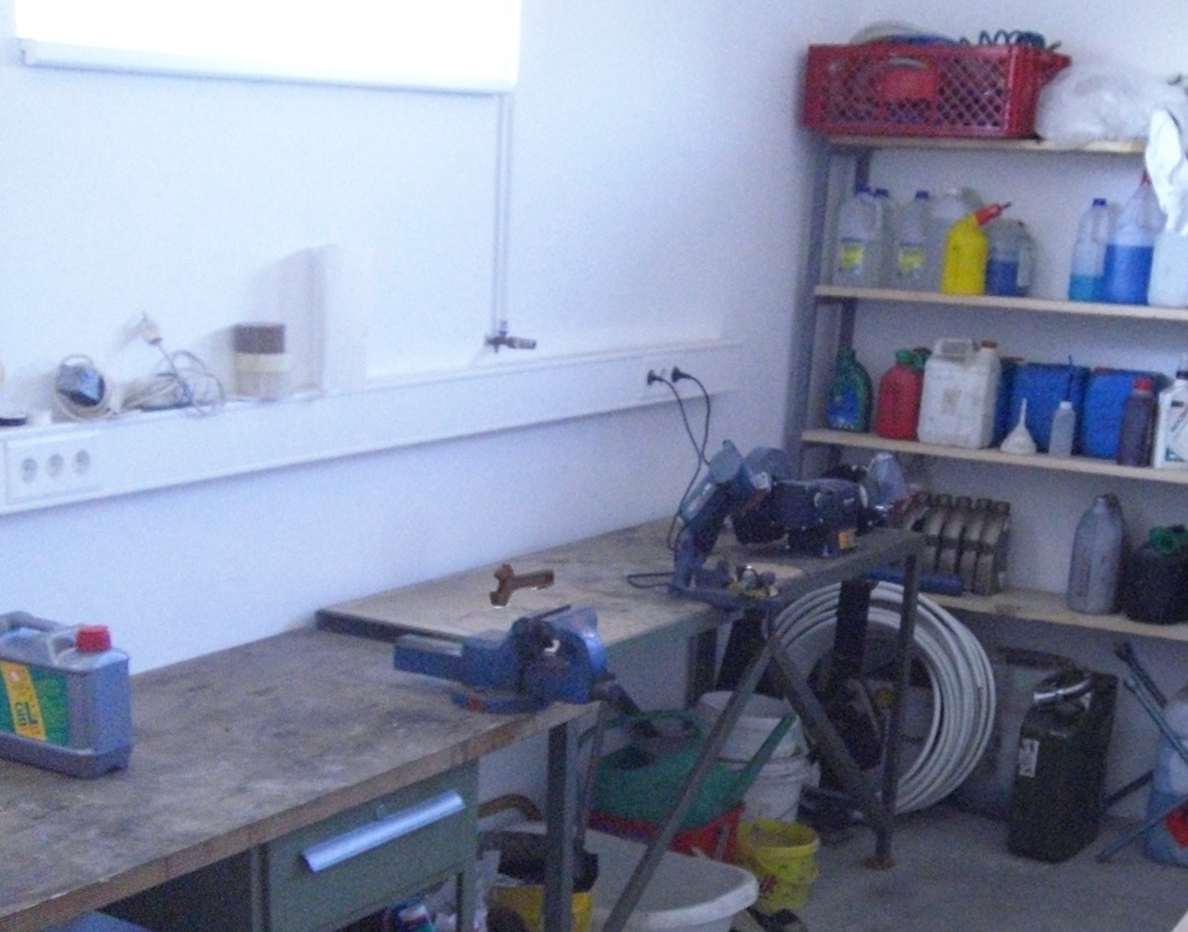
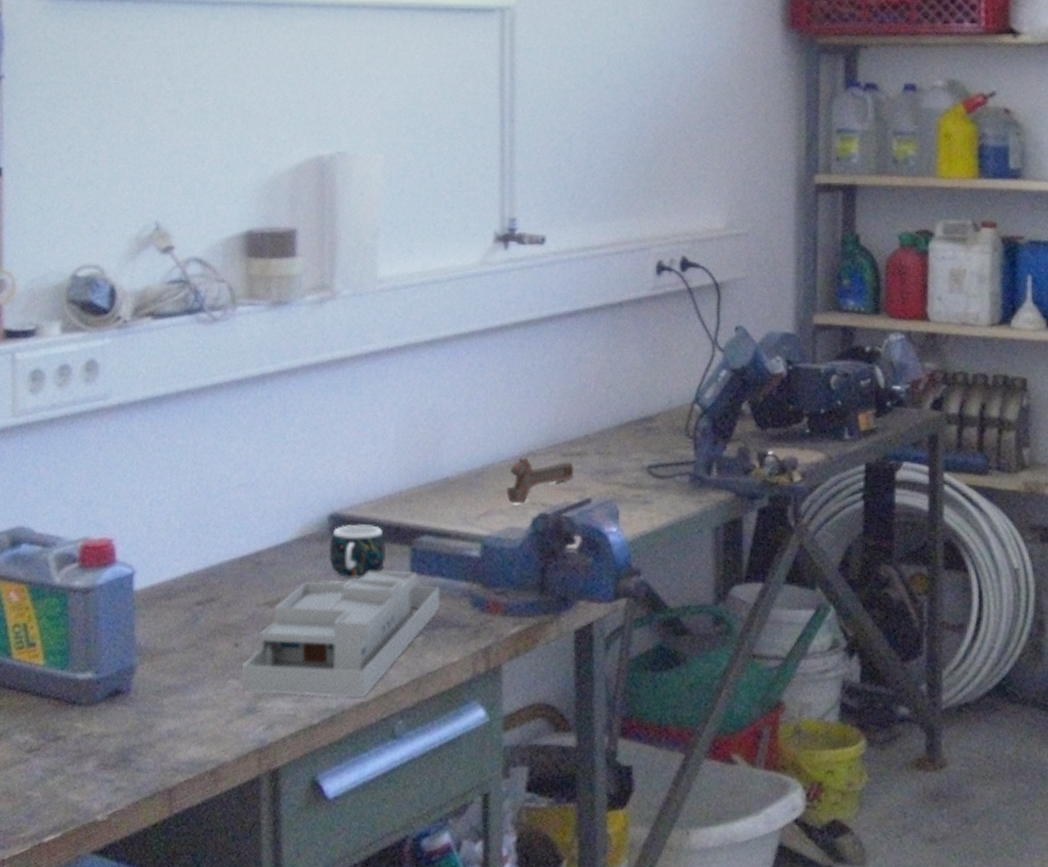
desk organizer: none [232,666,422,782] -> present [241,571,440,697]
mug: none [315,621,371,673] -> present [328,524,387,579]

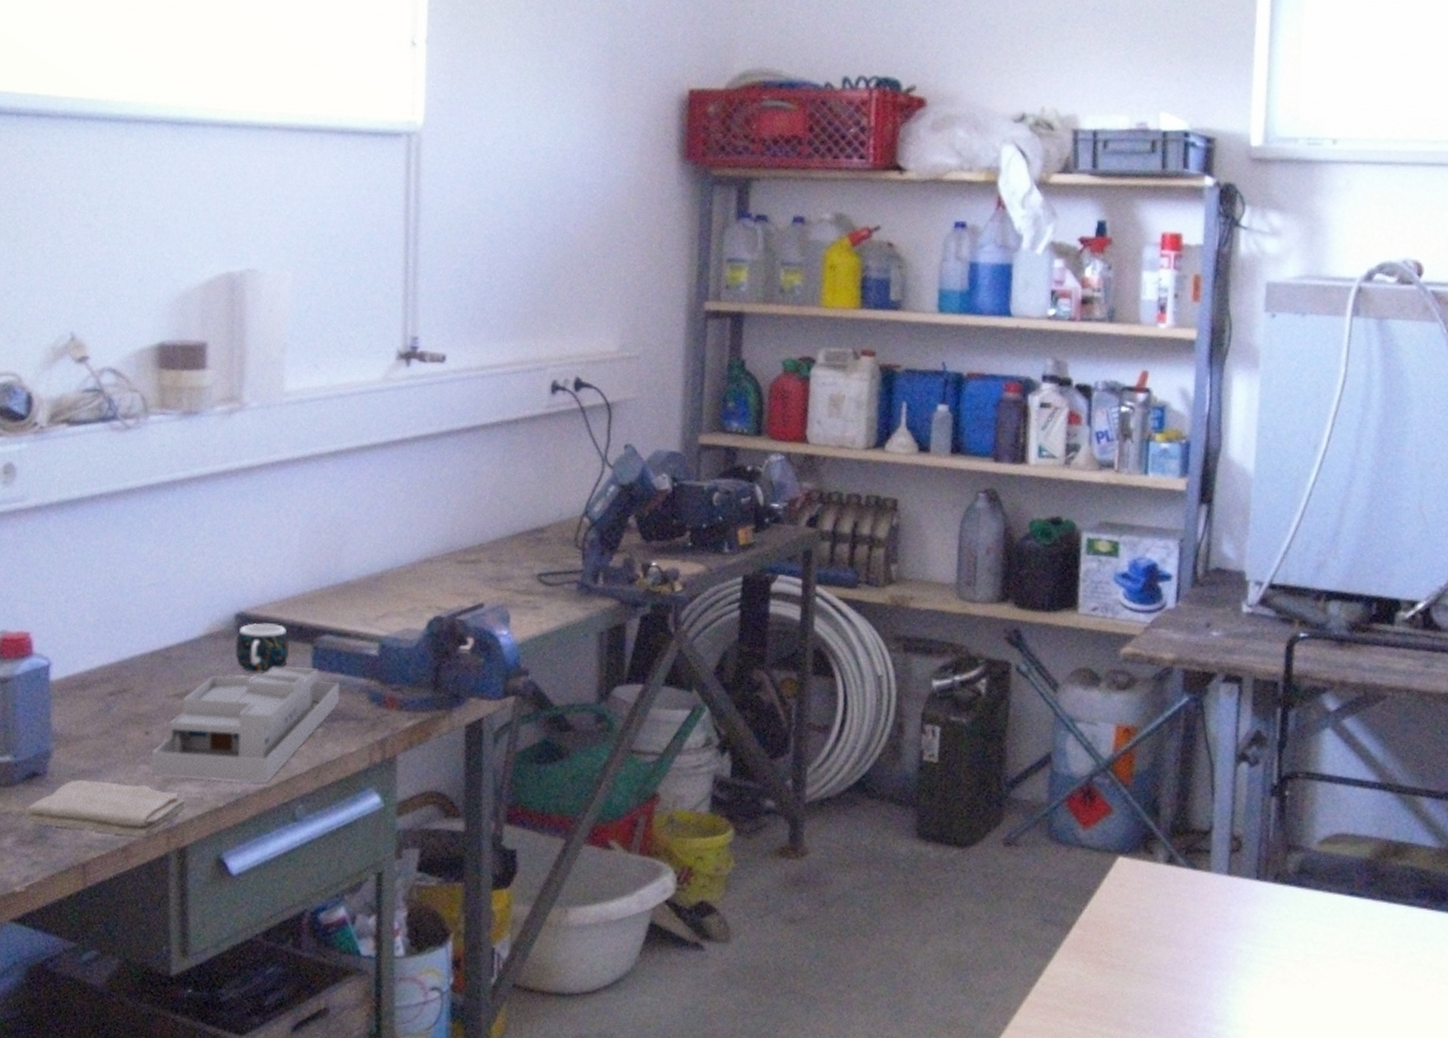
washcloth: none [107,696,279,759] -> present [24,779,187,838]
adjustable wrench: present [506,457,575,505] -> none [404,563,469,608]

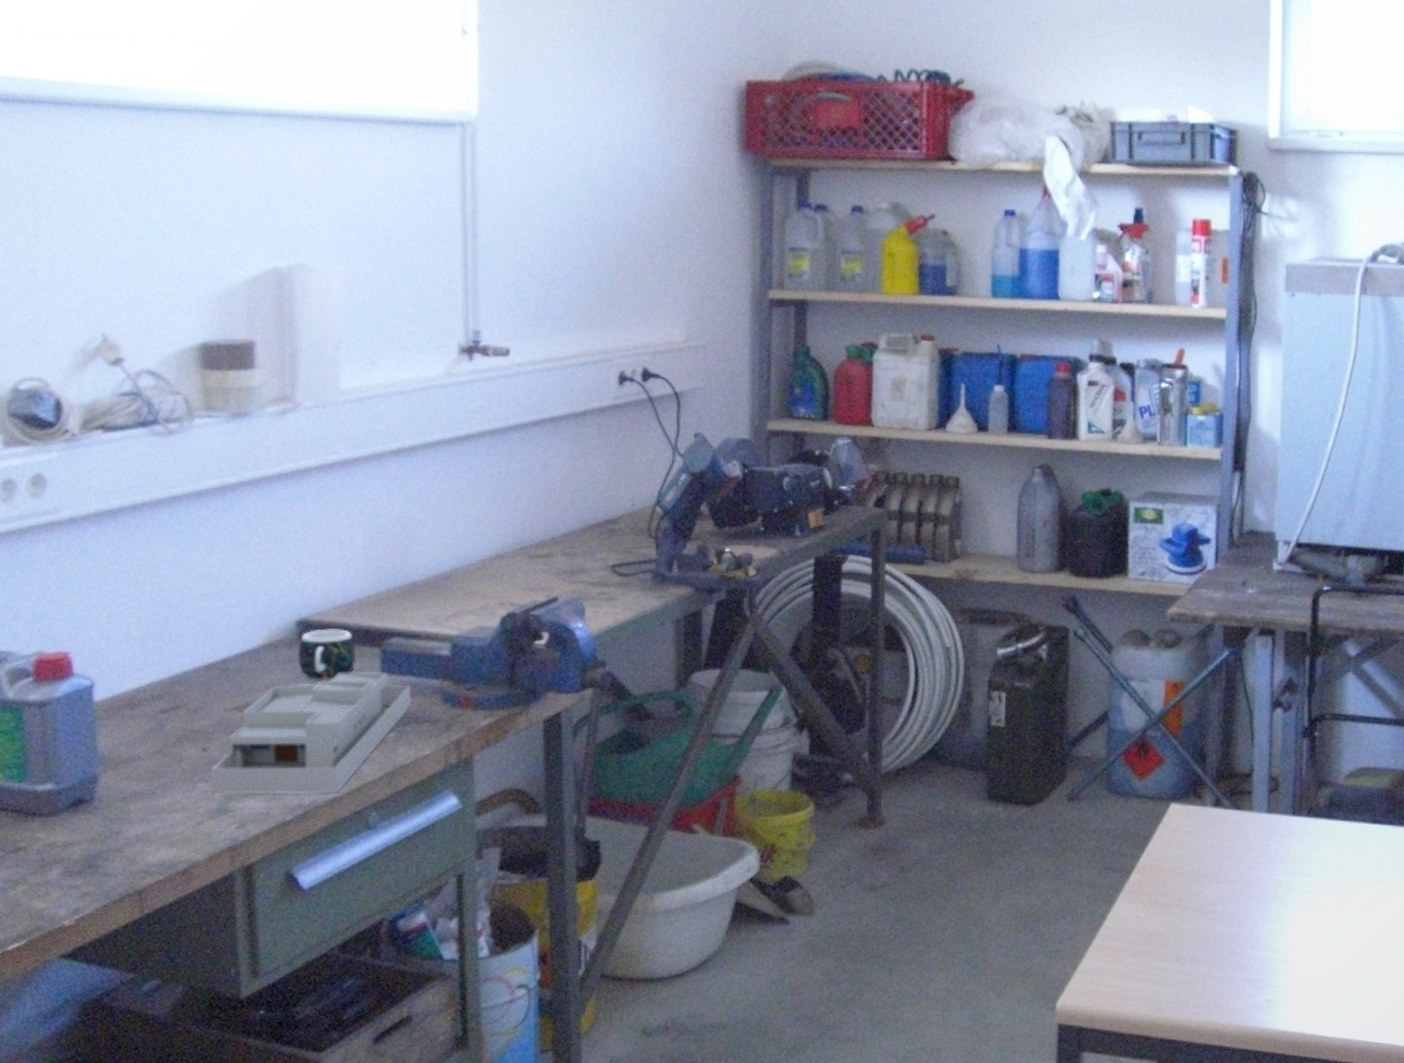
washcloth: present [24,779,187,838] -> none [71,802,251,858]

